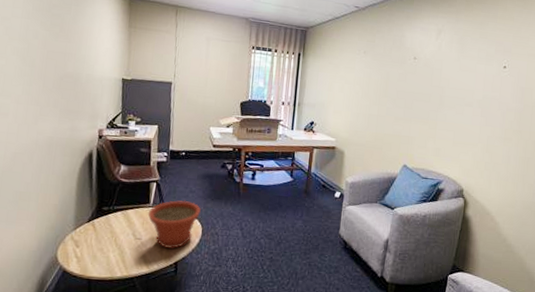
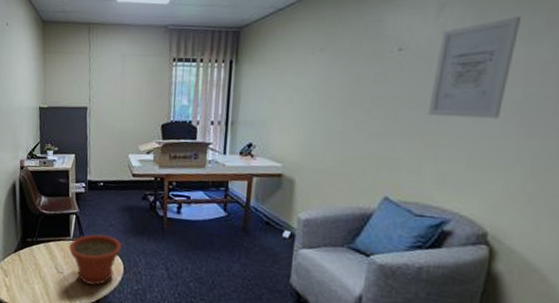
wall art: none [430,44,482,111] -> present [427,16,521,119]

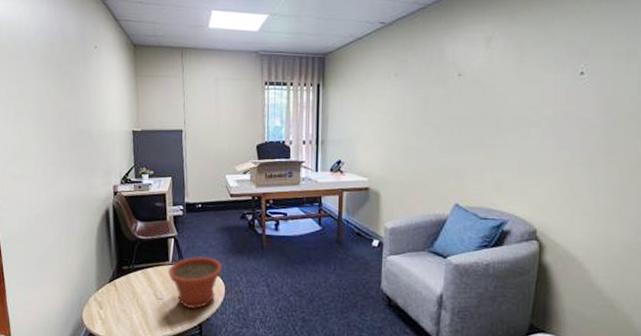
wall art: present [427,16,521,119] -> none [484,48,547,133]

